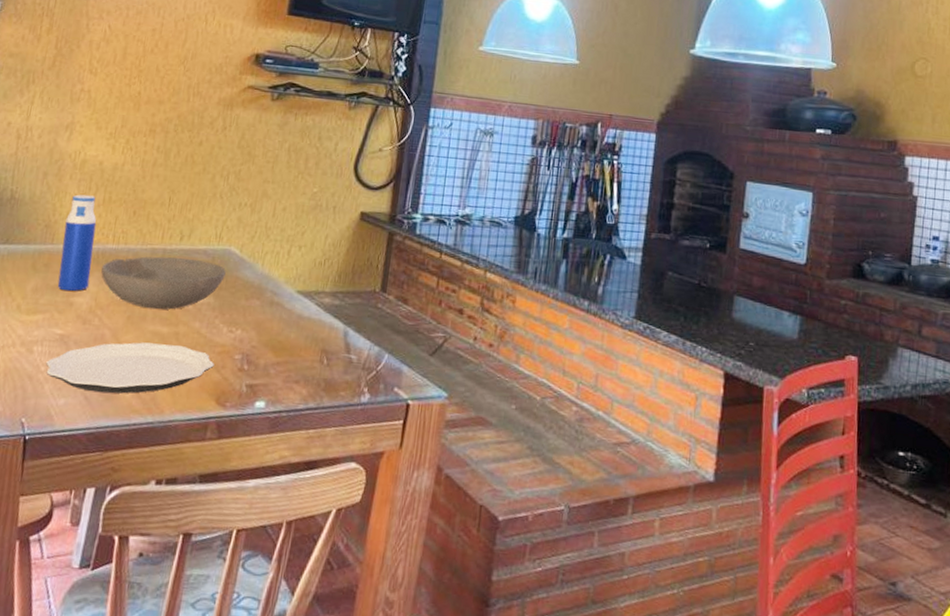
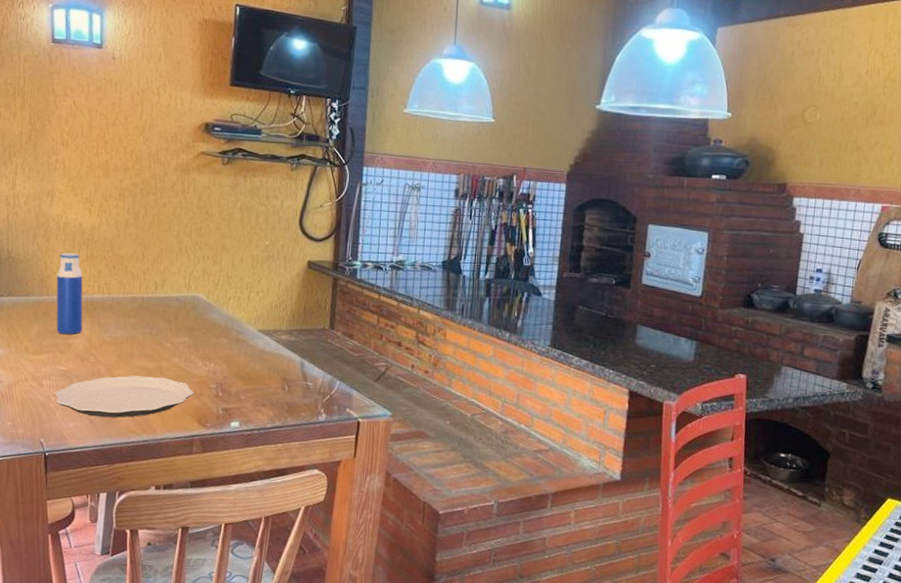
bowl: present [101,256,226,310] -> none [92,304,196,349]

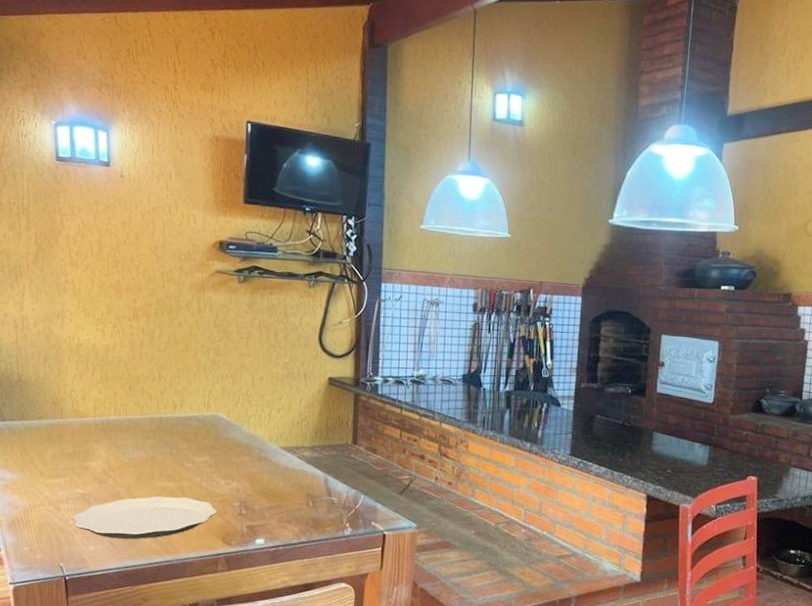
water bottle: present [56,252,83,335] -> none [70,374,100,458]

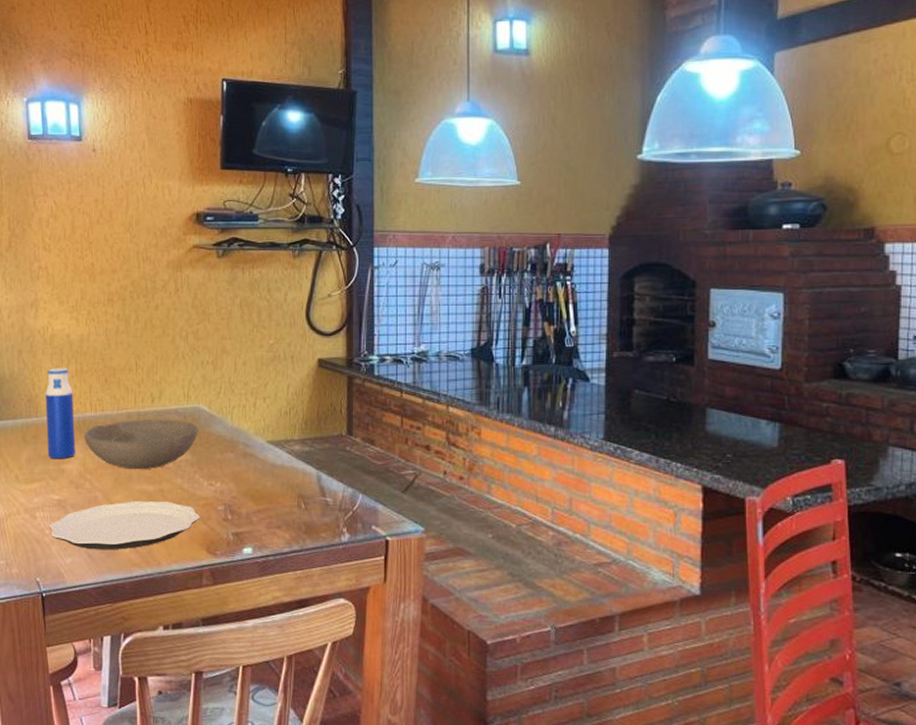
water bottle: none [70,374,100,458] -> present [45,368,75,460]
bowl: none [109,424,217,469] -> present [85,419,198,470]

